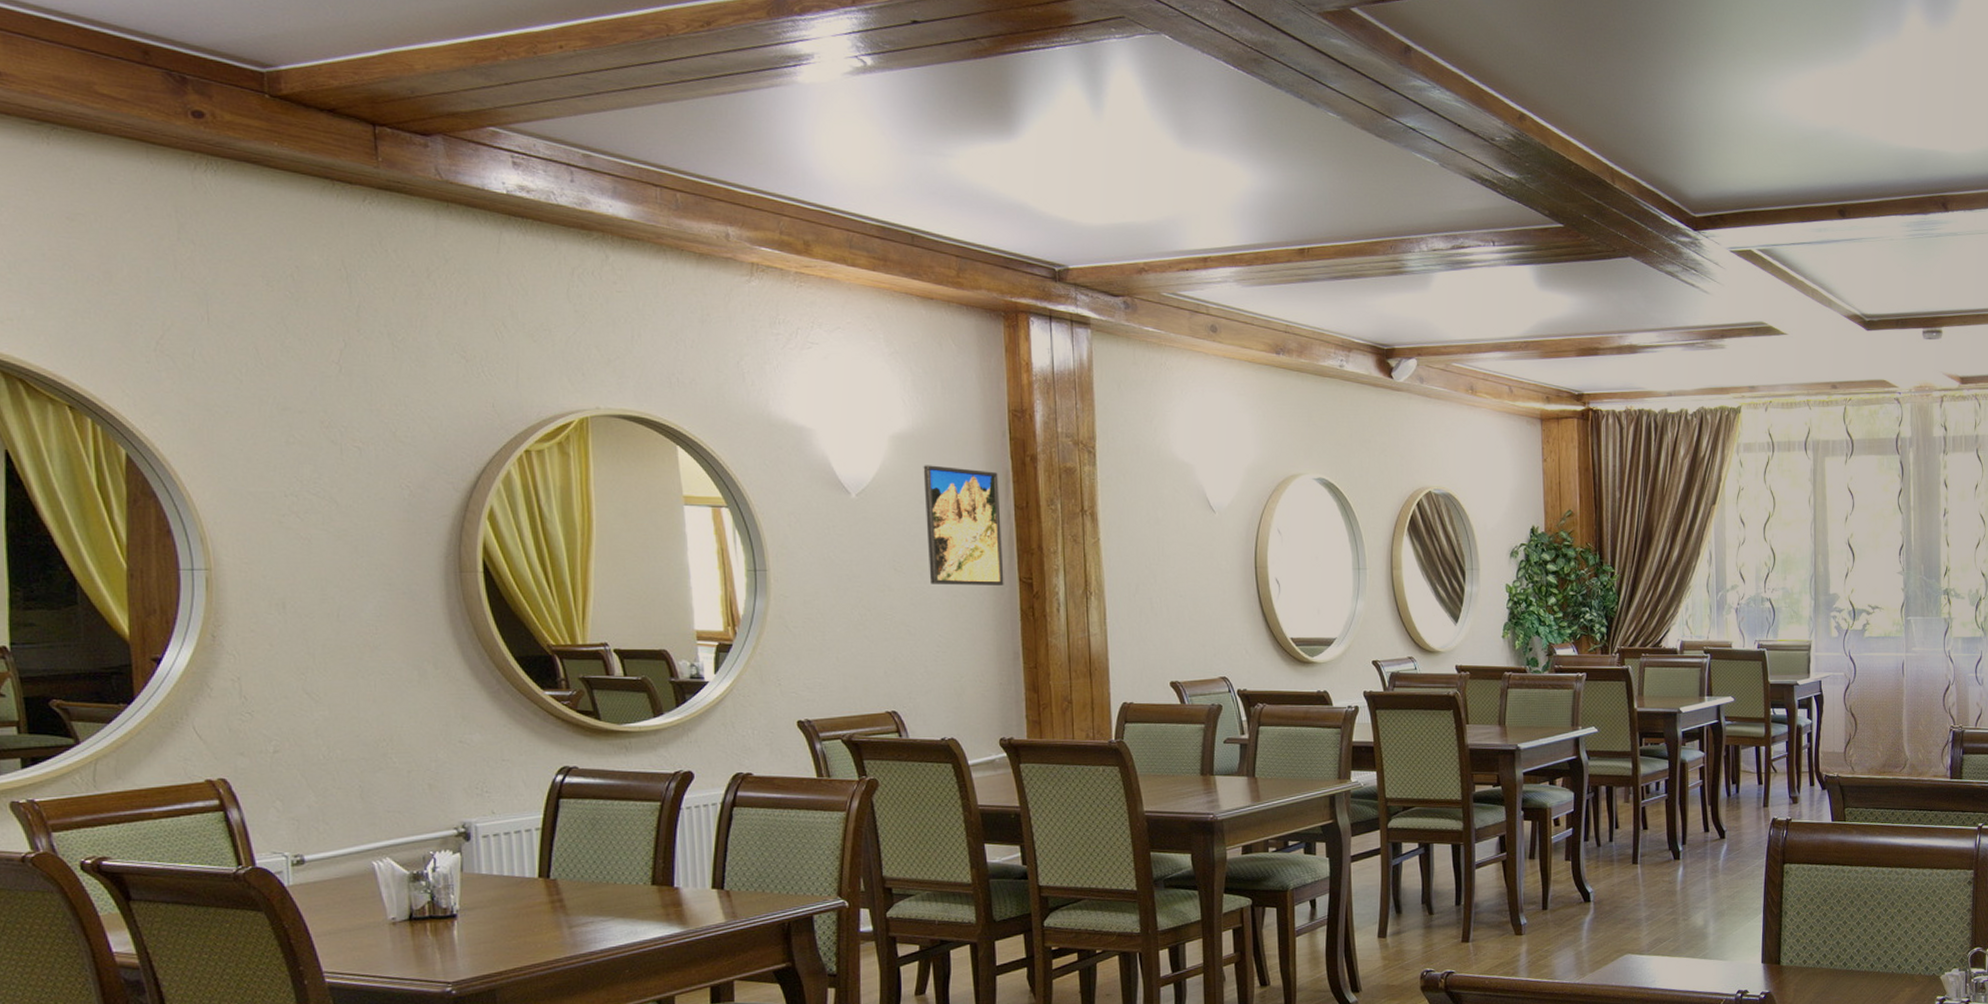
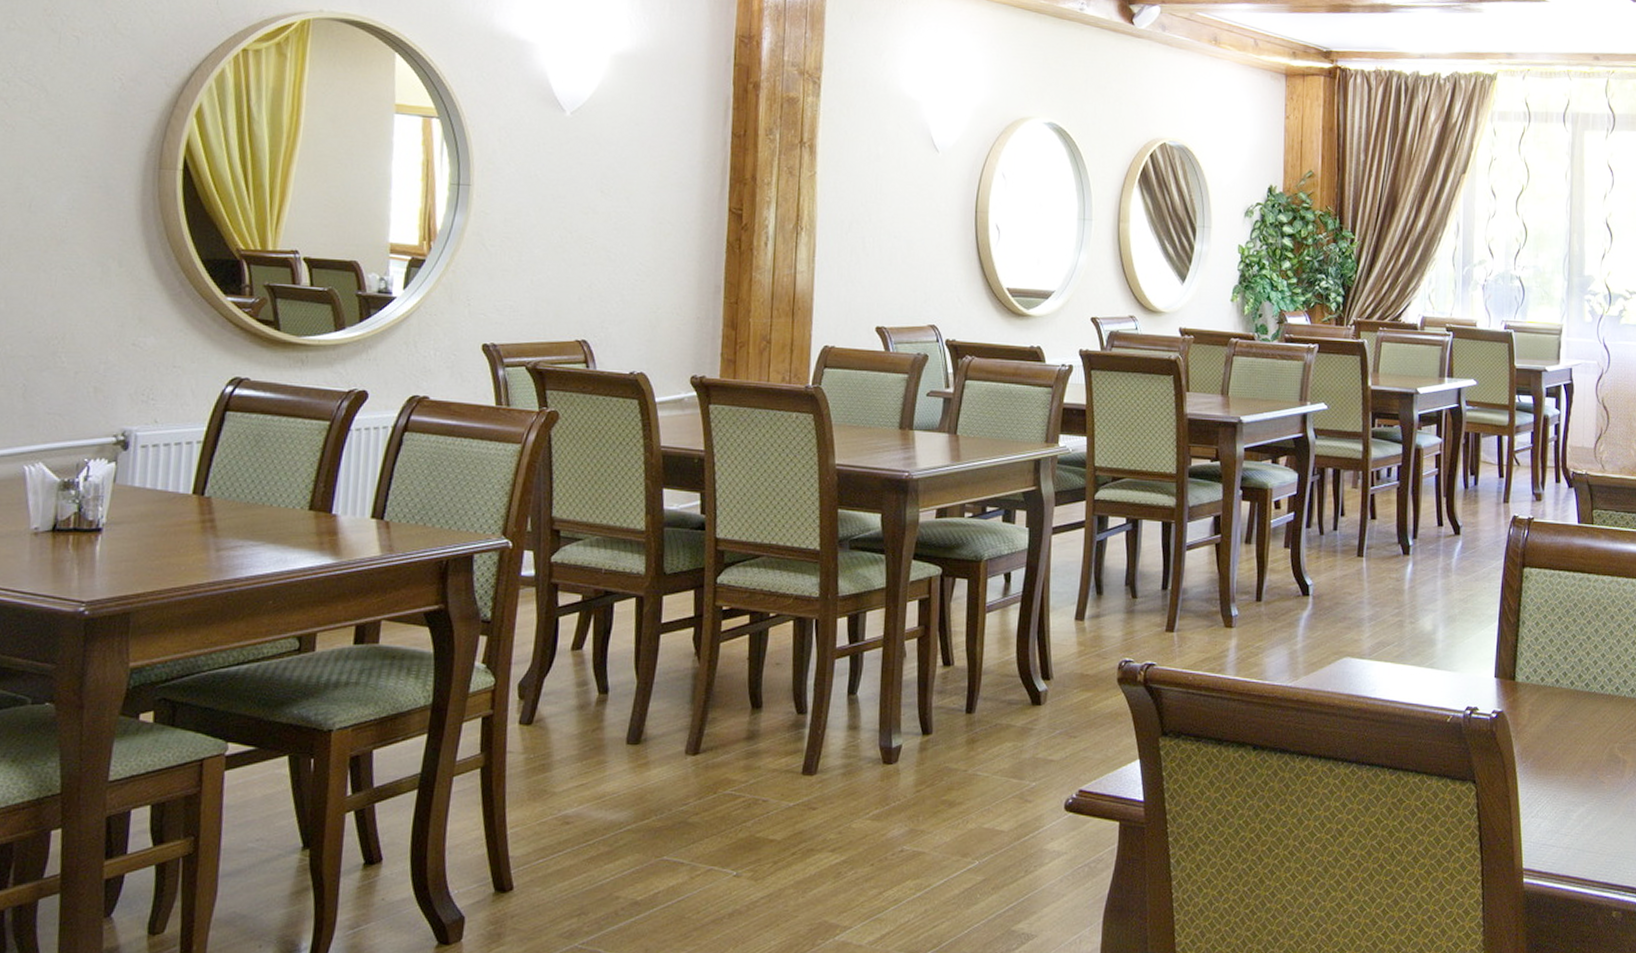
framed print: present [923,465,1004,586] -> none [636,86,719,215]

